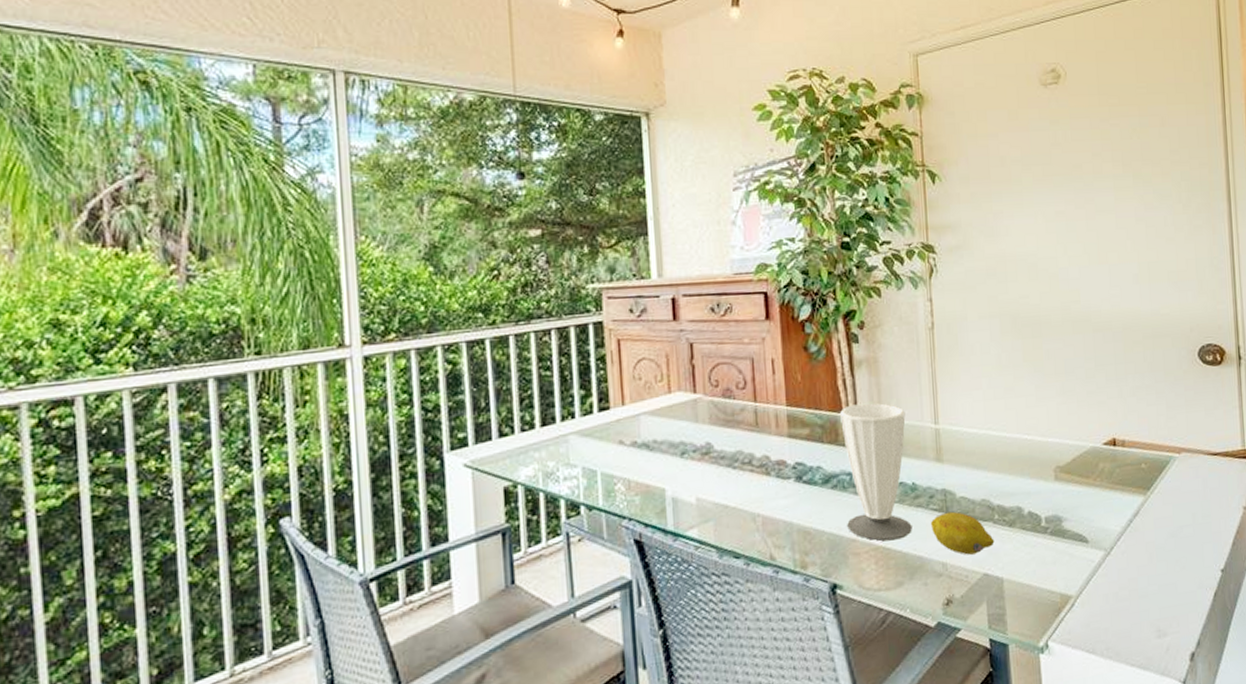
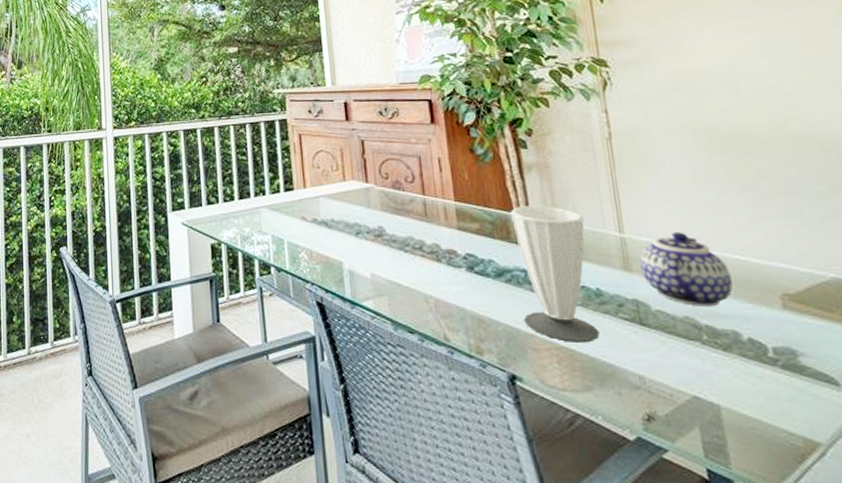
fruit: present [931,511,995,555] -> none [622,323,705,373]
teapot: none [950,418,1020,488] -> present [640,232,733,307]

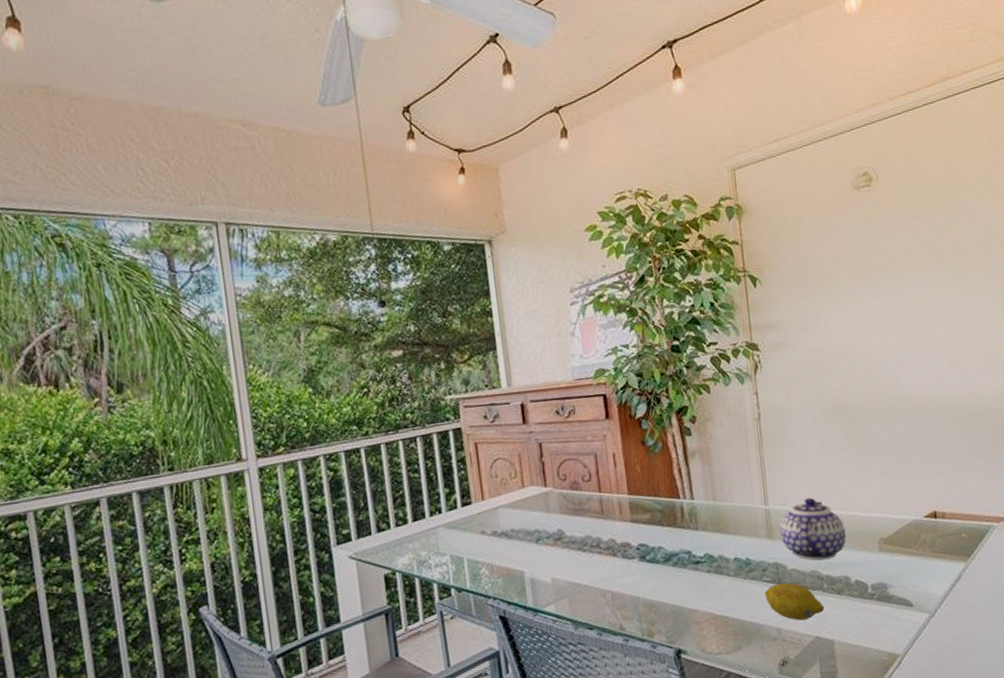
cup: present [511,205,600,343] -> none [677,488,748,611]
fruit: none [622,323,705,373] -> present [765,582,825,621]

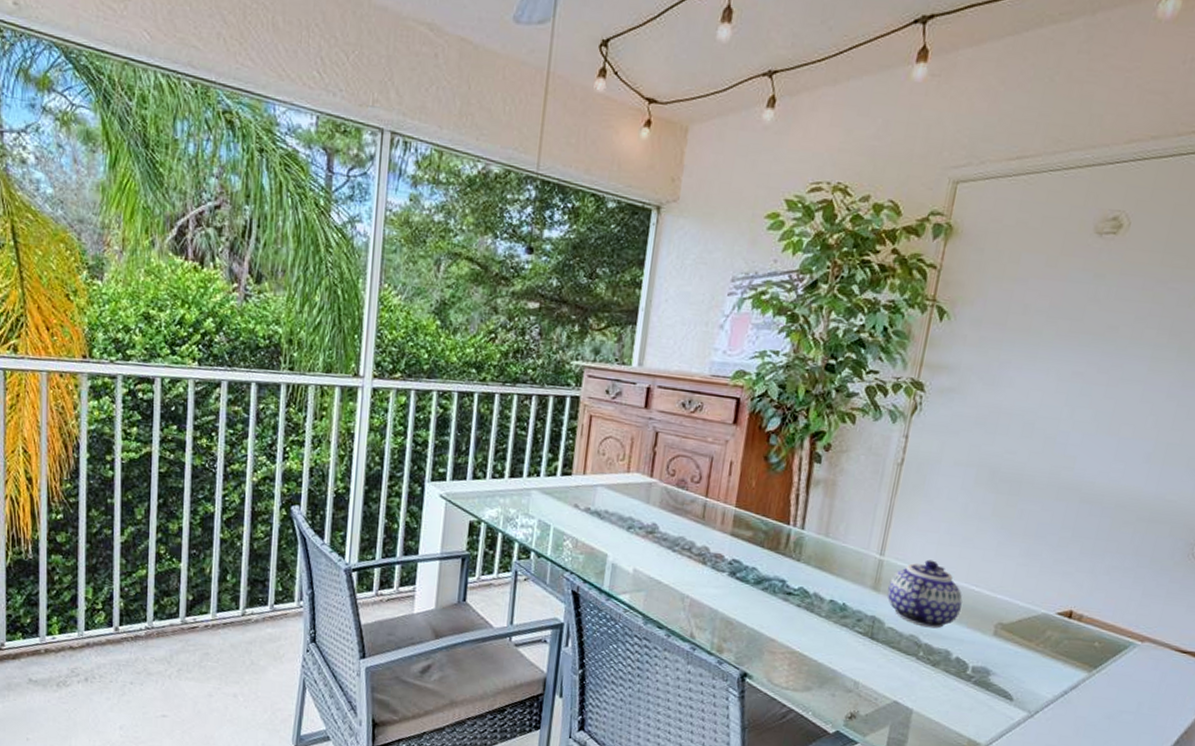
fruit: present [765,582,825,621] -> none [851,637,913,682]

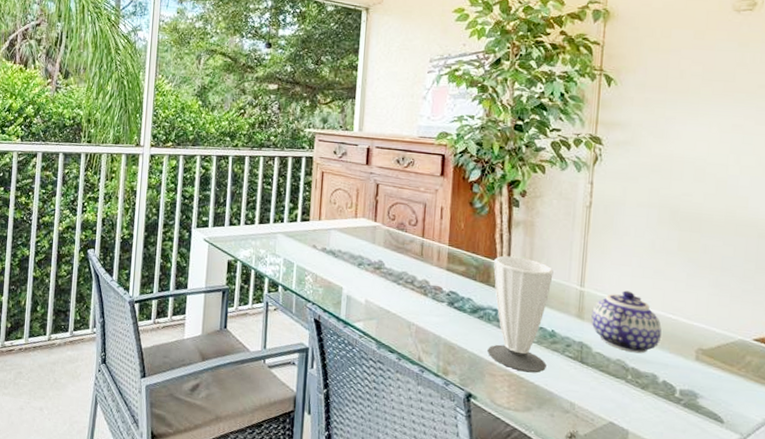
cup: none [769,519,852,650] -> present [487,255,554,373]

